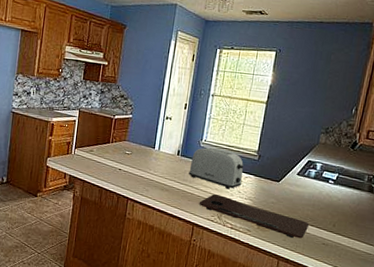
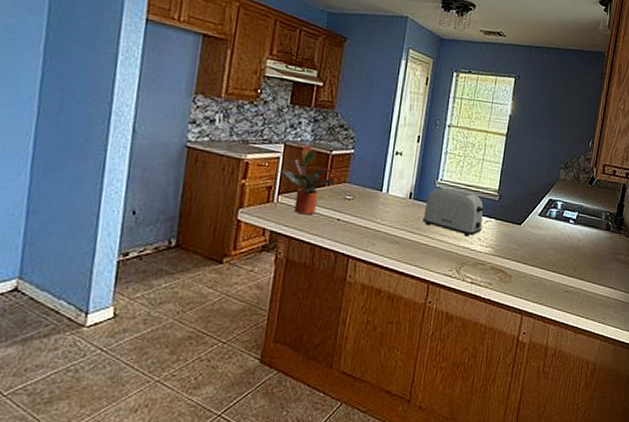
potted plant: none [75,110,118,165] -> present [279,144,336,215]
cutting board: present [199,194,310,239] -> none [435,244,552,288]

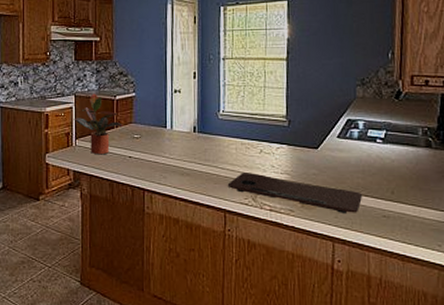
toaster: present [423,187,484,237] -> none [210,118,274,165]
cutting board: none [435,244,552,288] -> present [227,173,363,213]

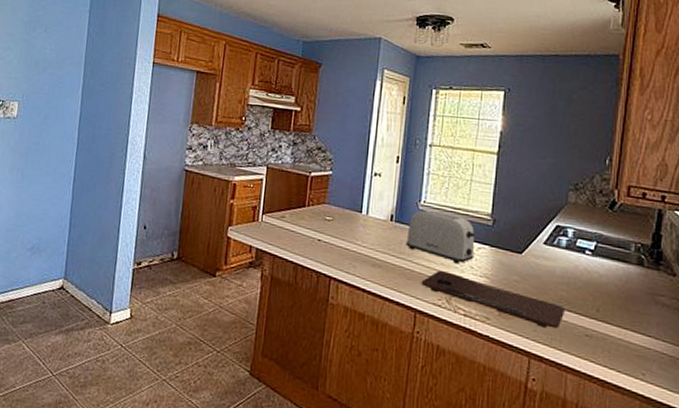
potted plant: present [74,93,124,155] -> none [263,166,316,235]
toaster: none [210,118,274,165] -> present [406,210,475,264]

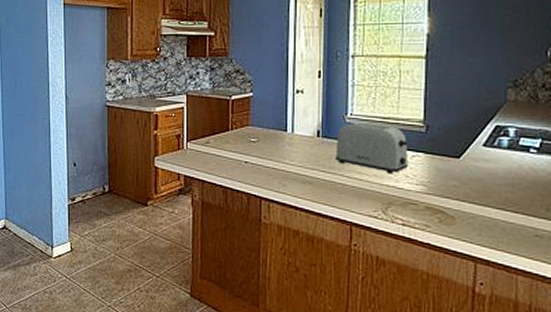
cutting board: present [421,271,566,329] -> none [354,182,512,231]

